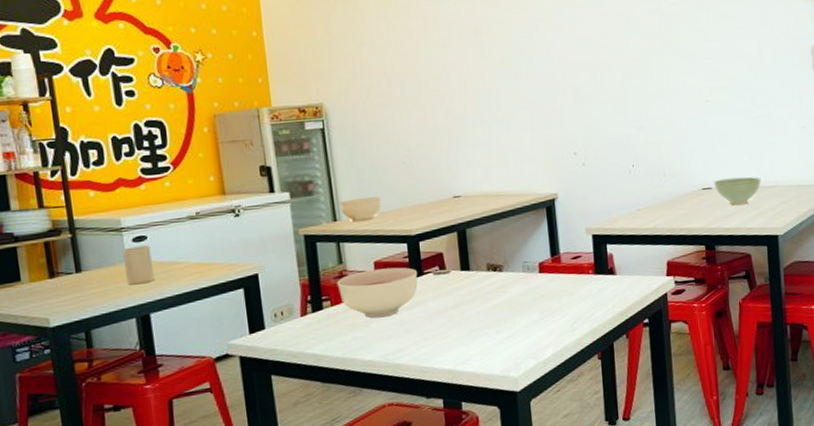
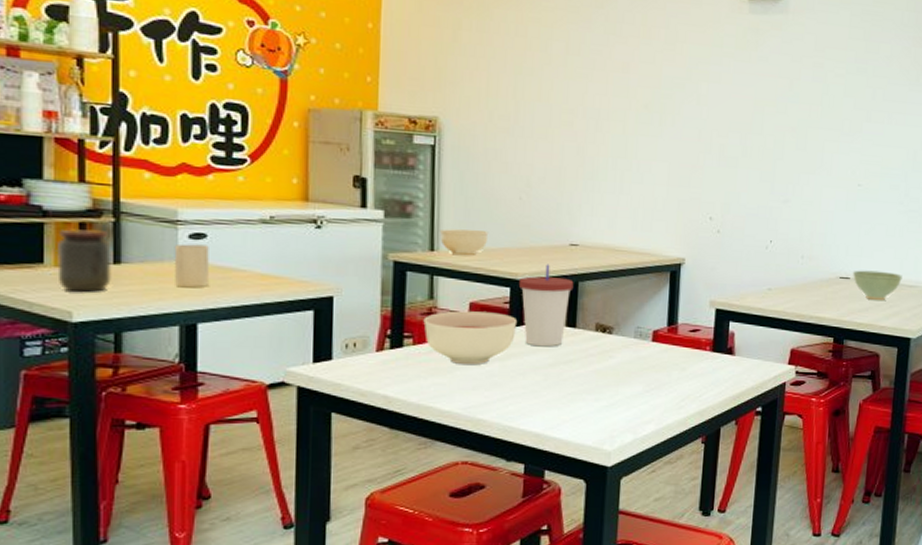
jar: none [29,246,76,302] -> present [55,227,112,293]
cup: none [414,217,462,293] -> present [519,264,574,347]

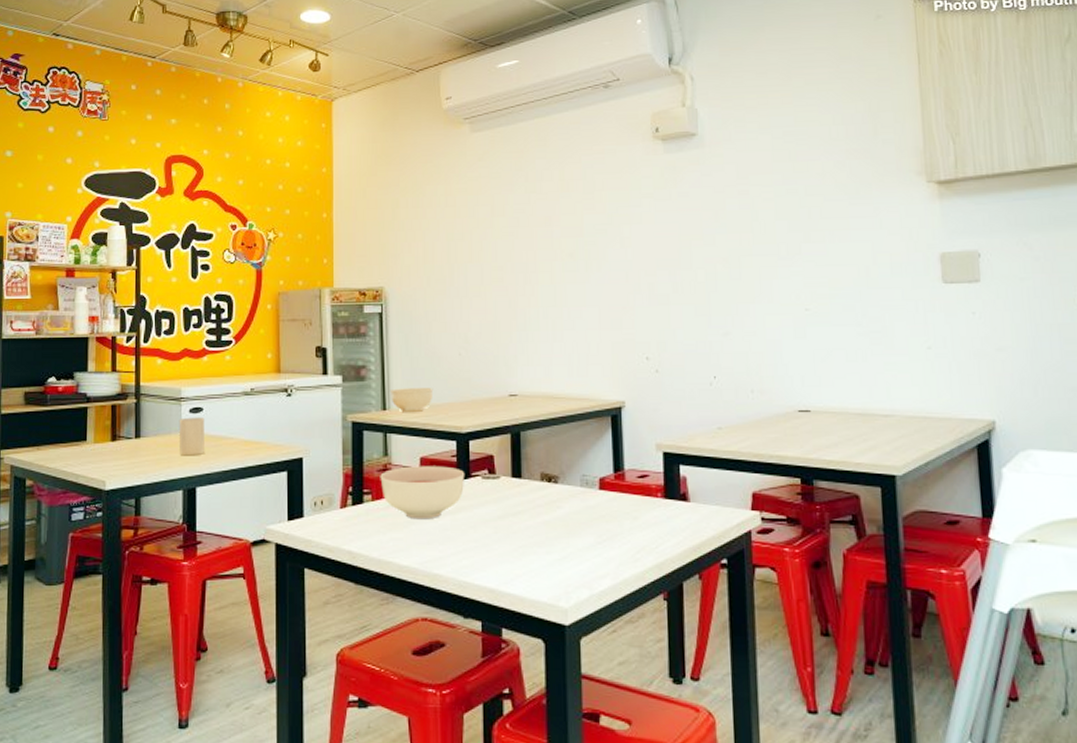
jar: present [55,227,112,293] -> none [95,409,134,465]
cup: present [519,264,574,347] -> none [465,415,516,499]
bowl: present [852,270,903,301] -> none [812,401,874,435]

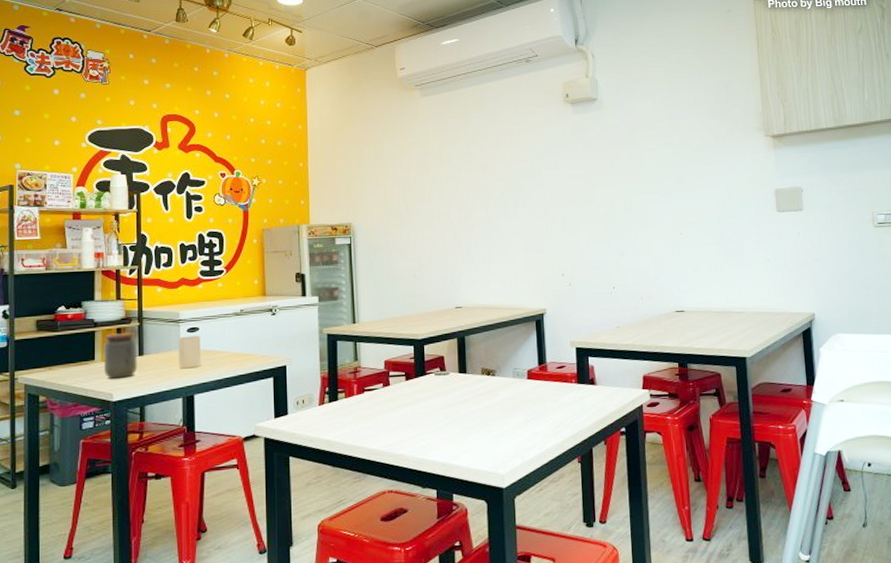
jar: none [95,409,134,465] -> present [102,332,138,379]
bowl: present [380,466,465,520] -> none [351,366,422,411]
soup bowl: present [391,388,434,413] -> none [359,304,395,325]

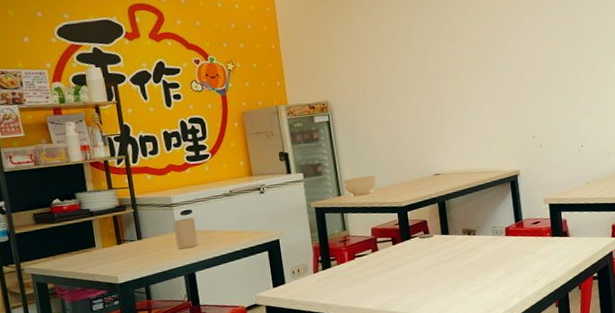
jar: present [102,332,138,379] -> none [101,219,138,263]
soup bowl: none [359,304,395,325] -> present [343,175,377,197]

